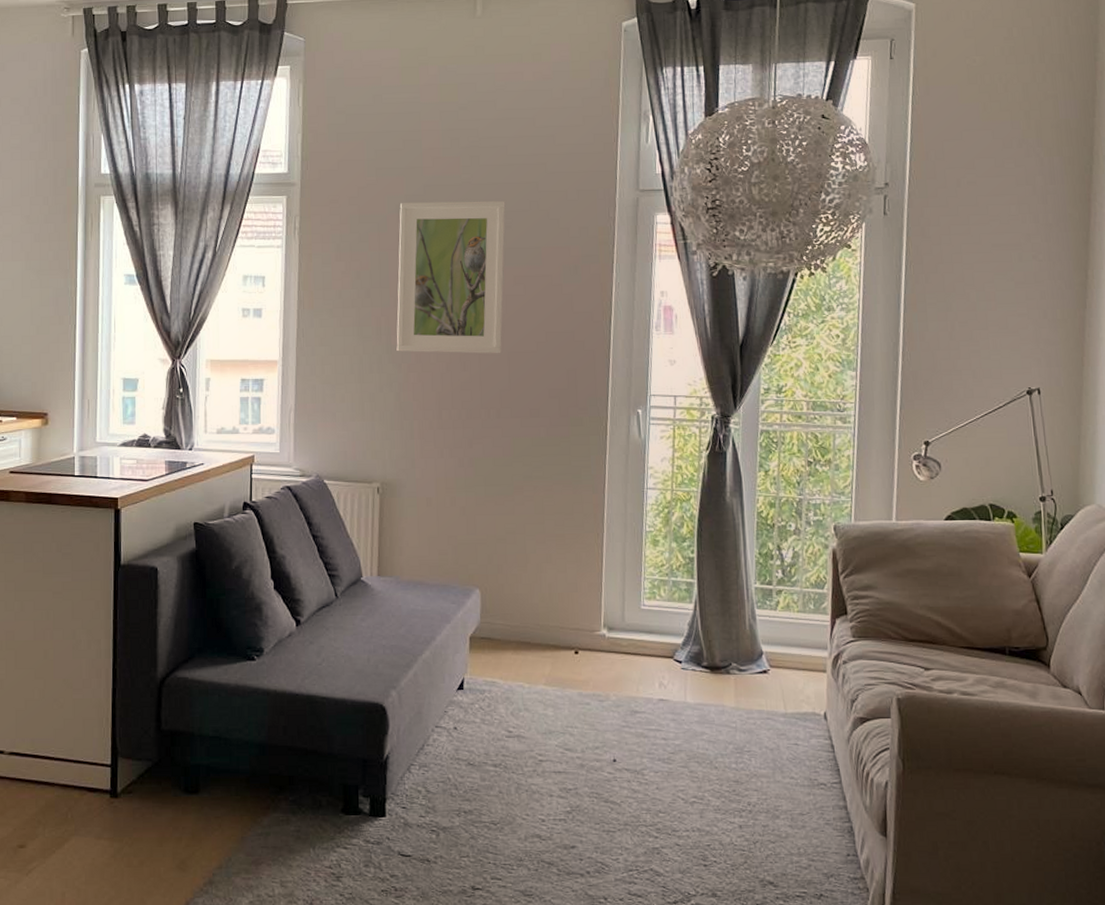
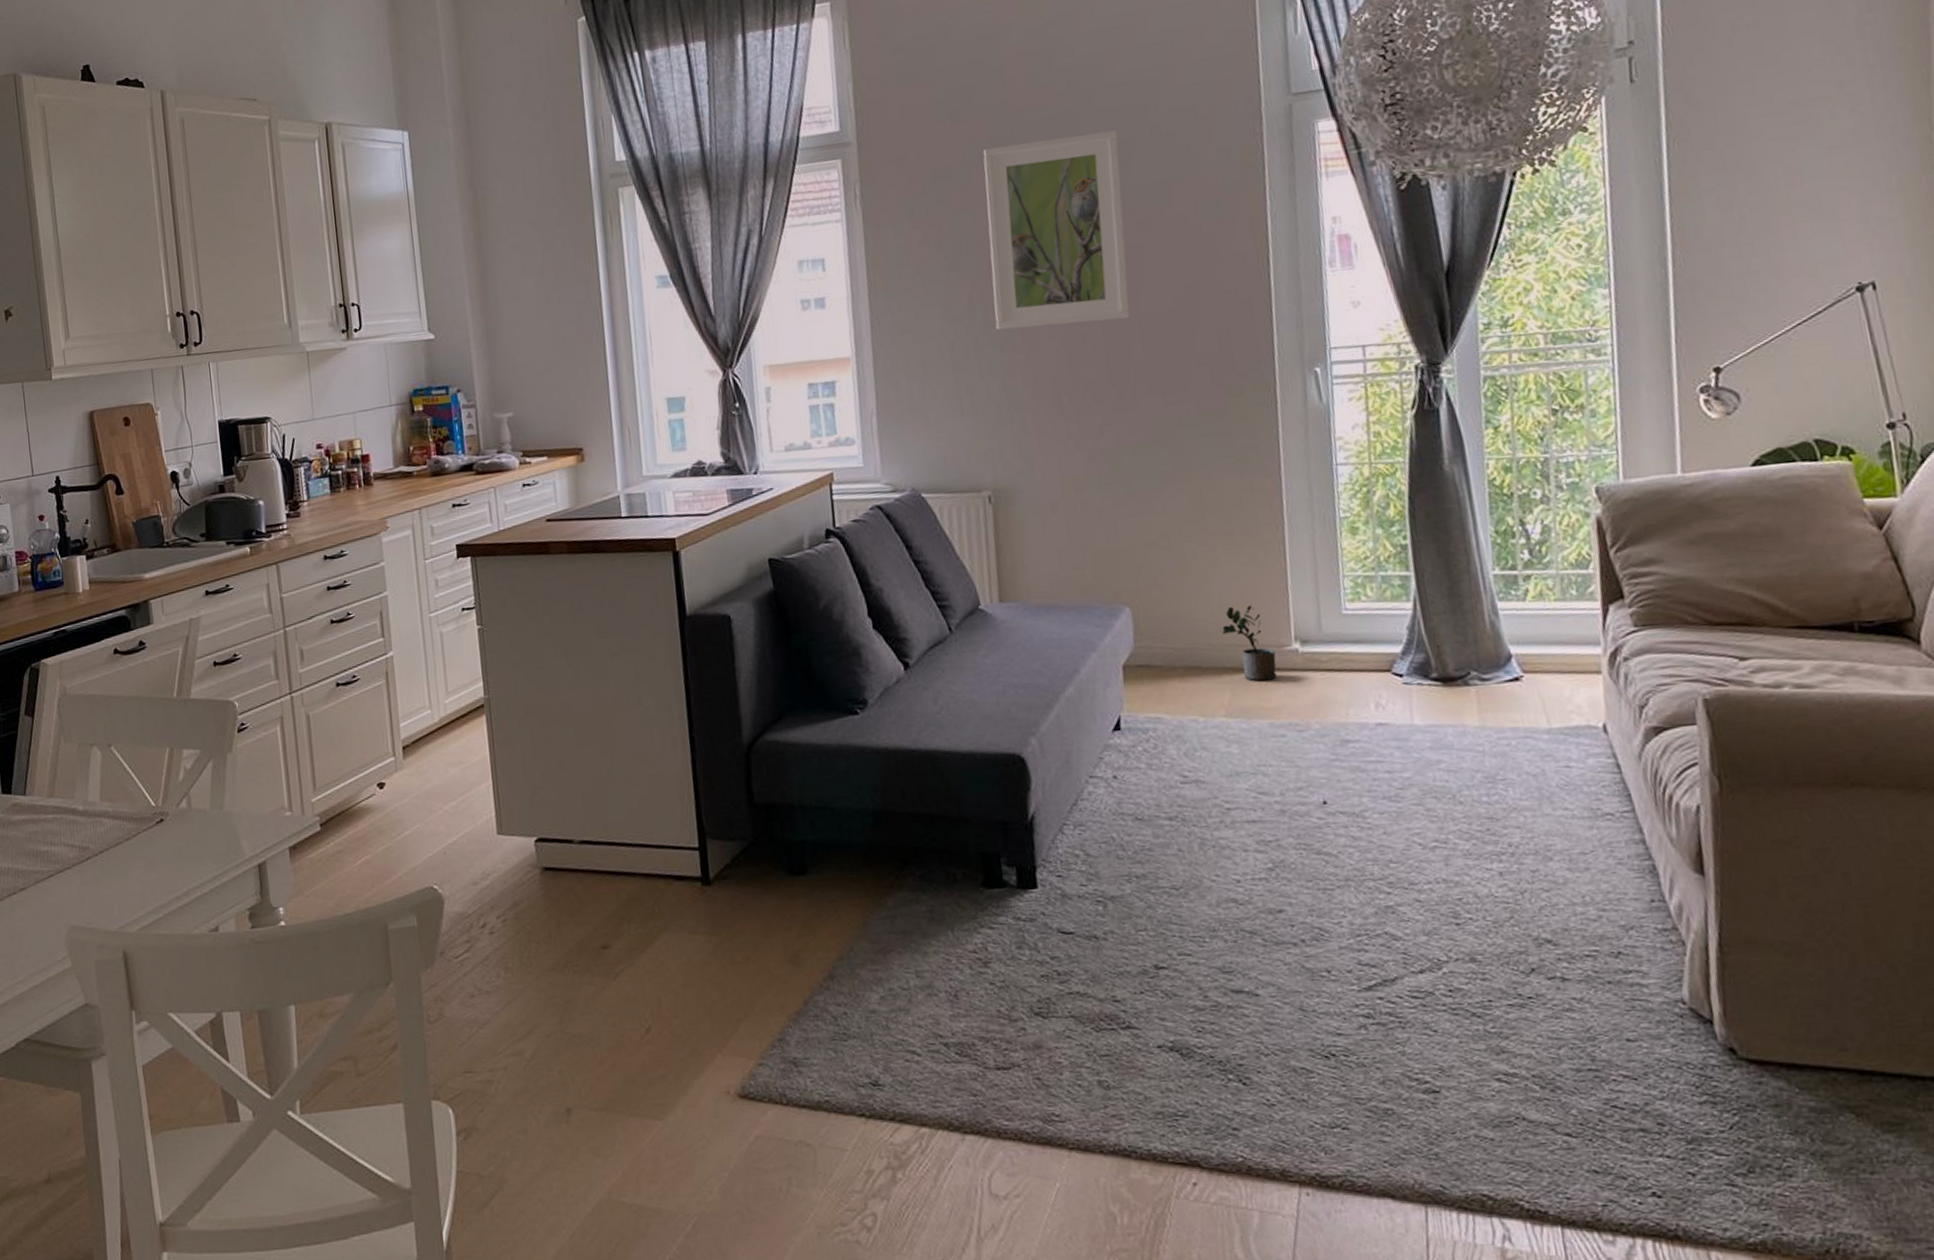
potted plant: none [549,595,589,658] -> present [1222,604,1277,682]

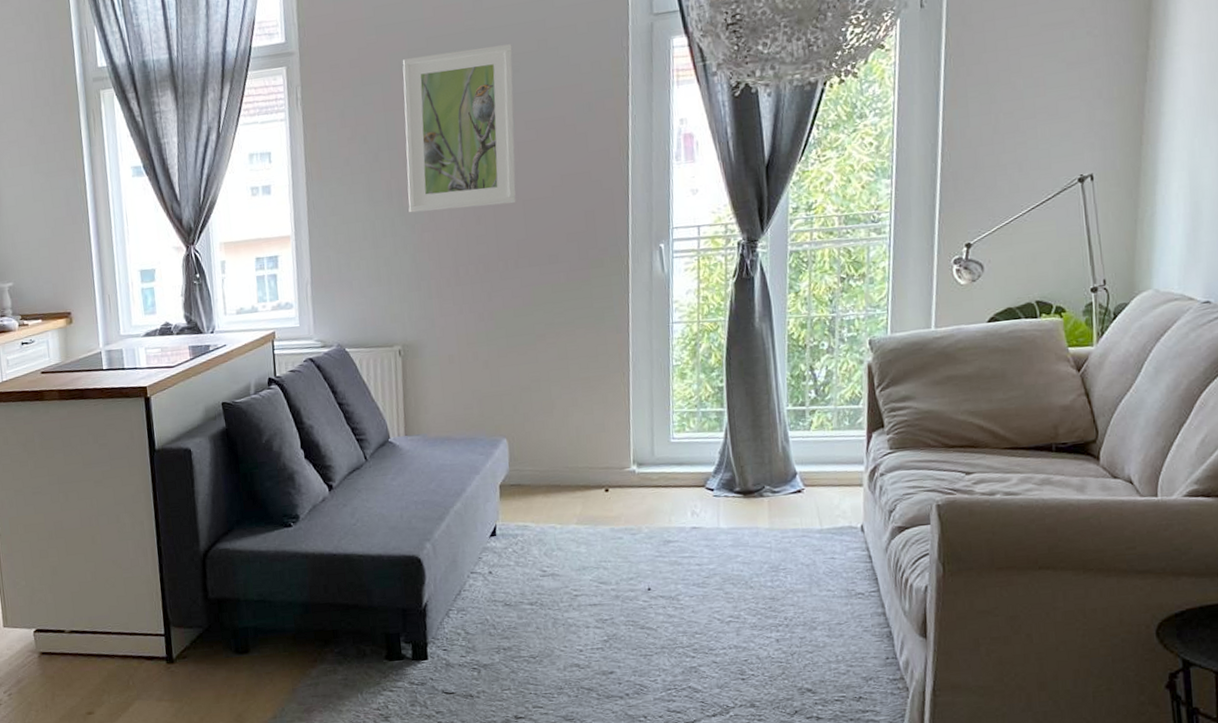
potted plant: present [1222,604,1277,682] -> none [577,435,618,496]

